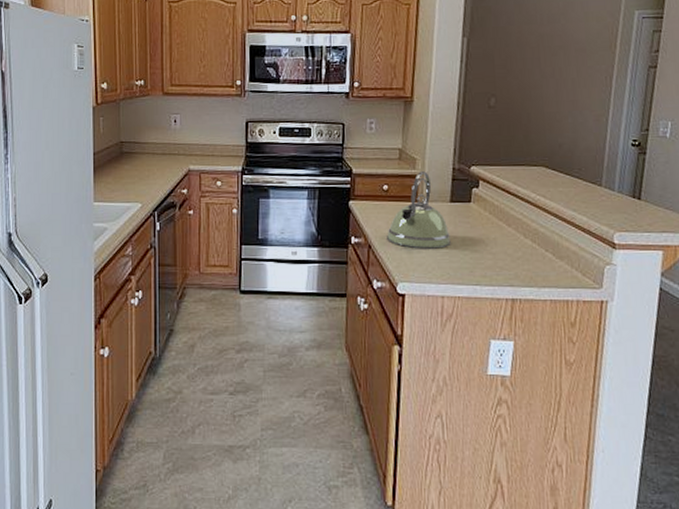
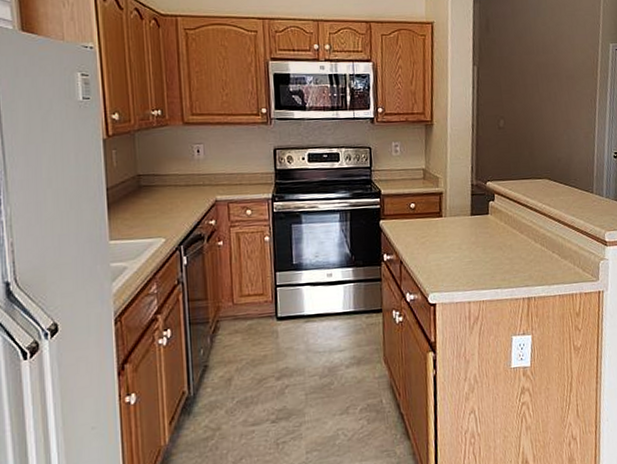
kettle: present [387,171,451,249] -> none [416,189,474,261]

